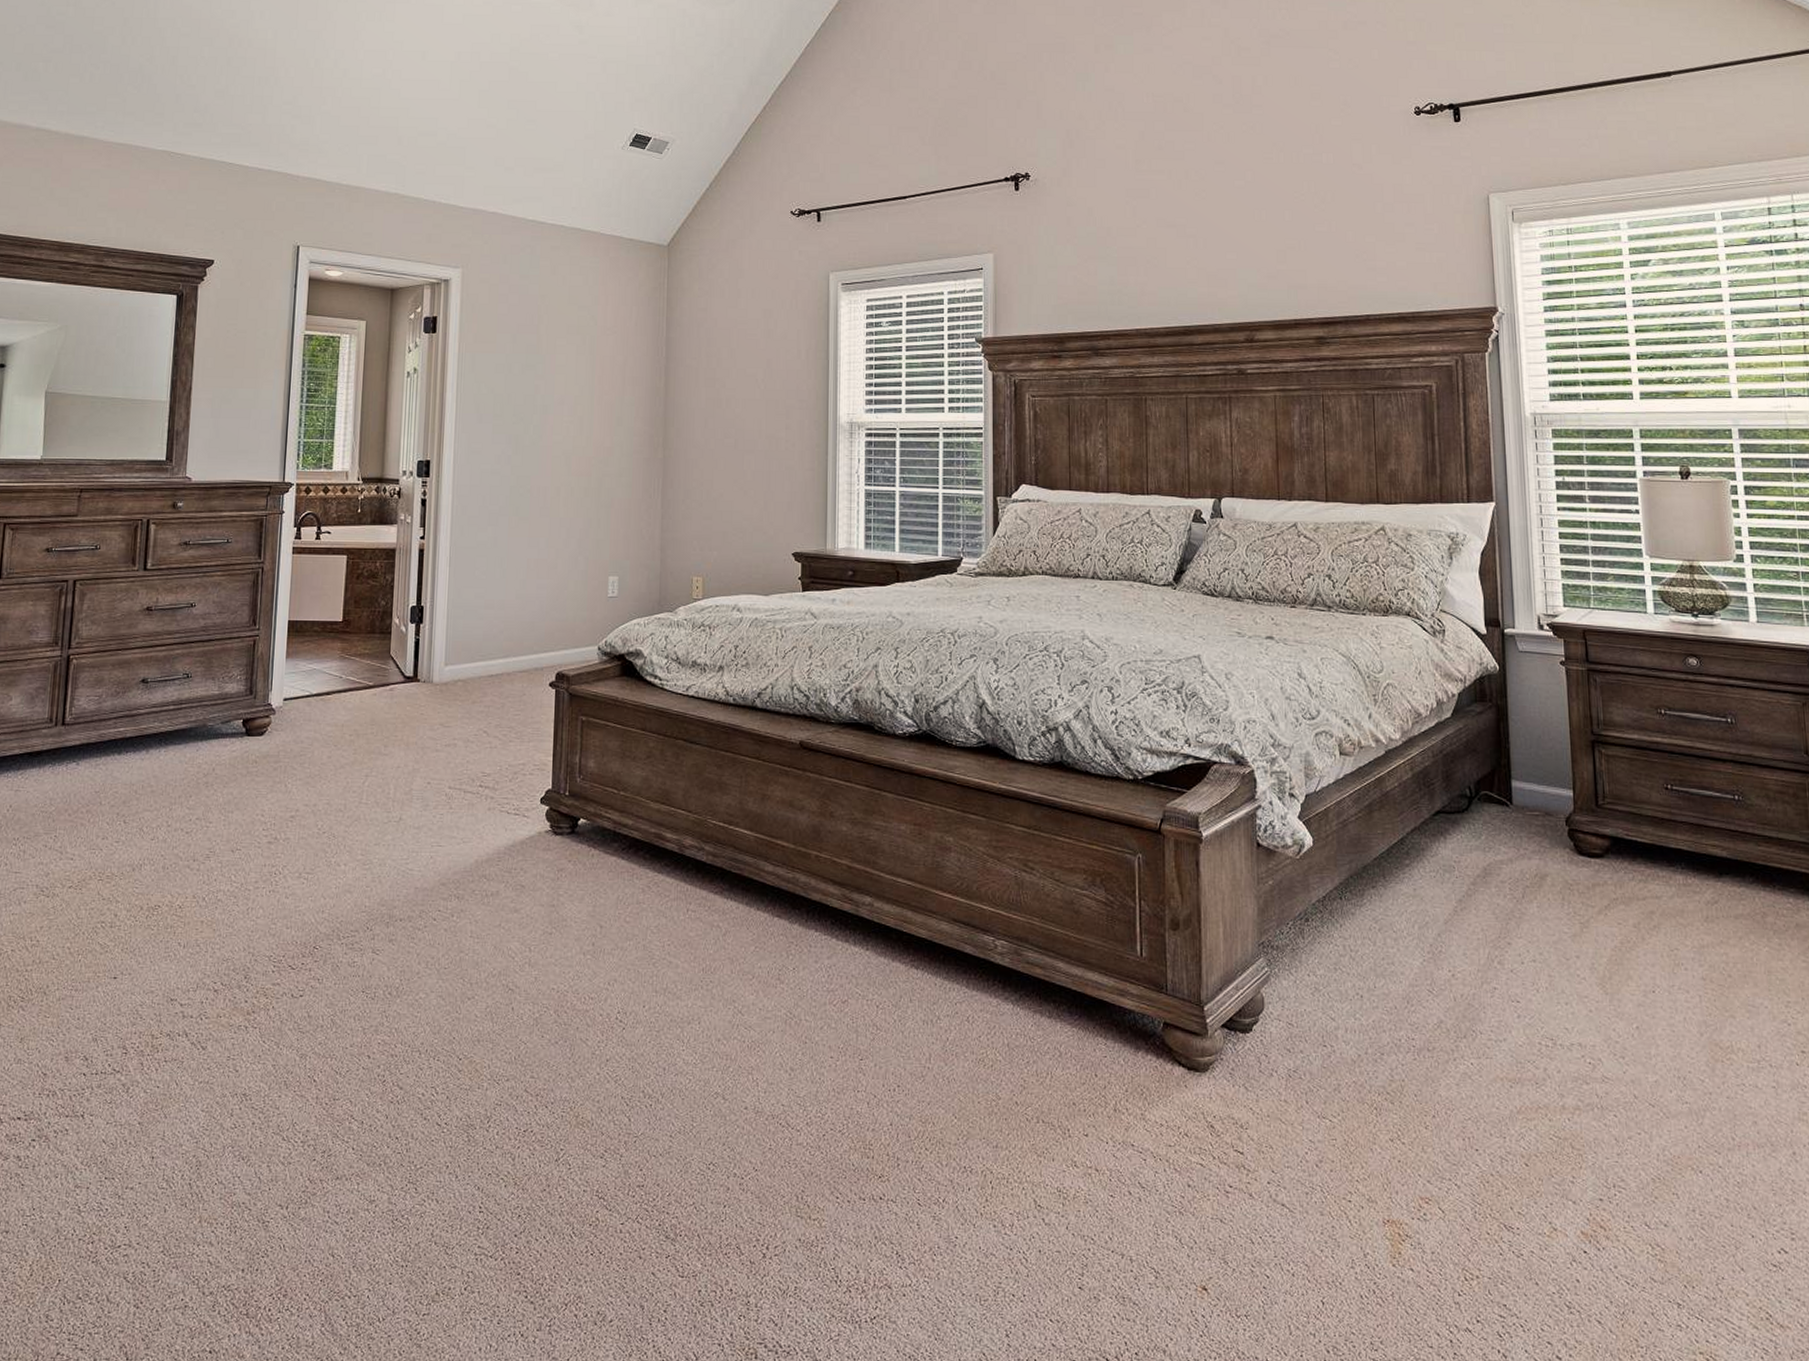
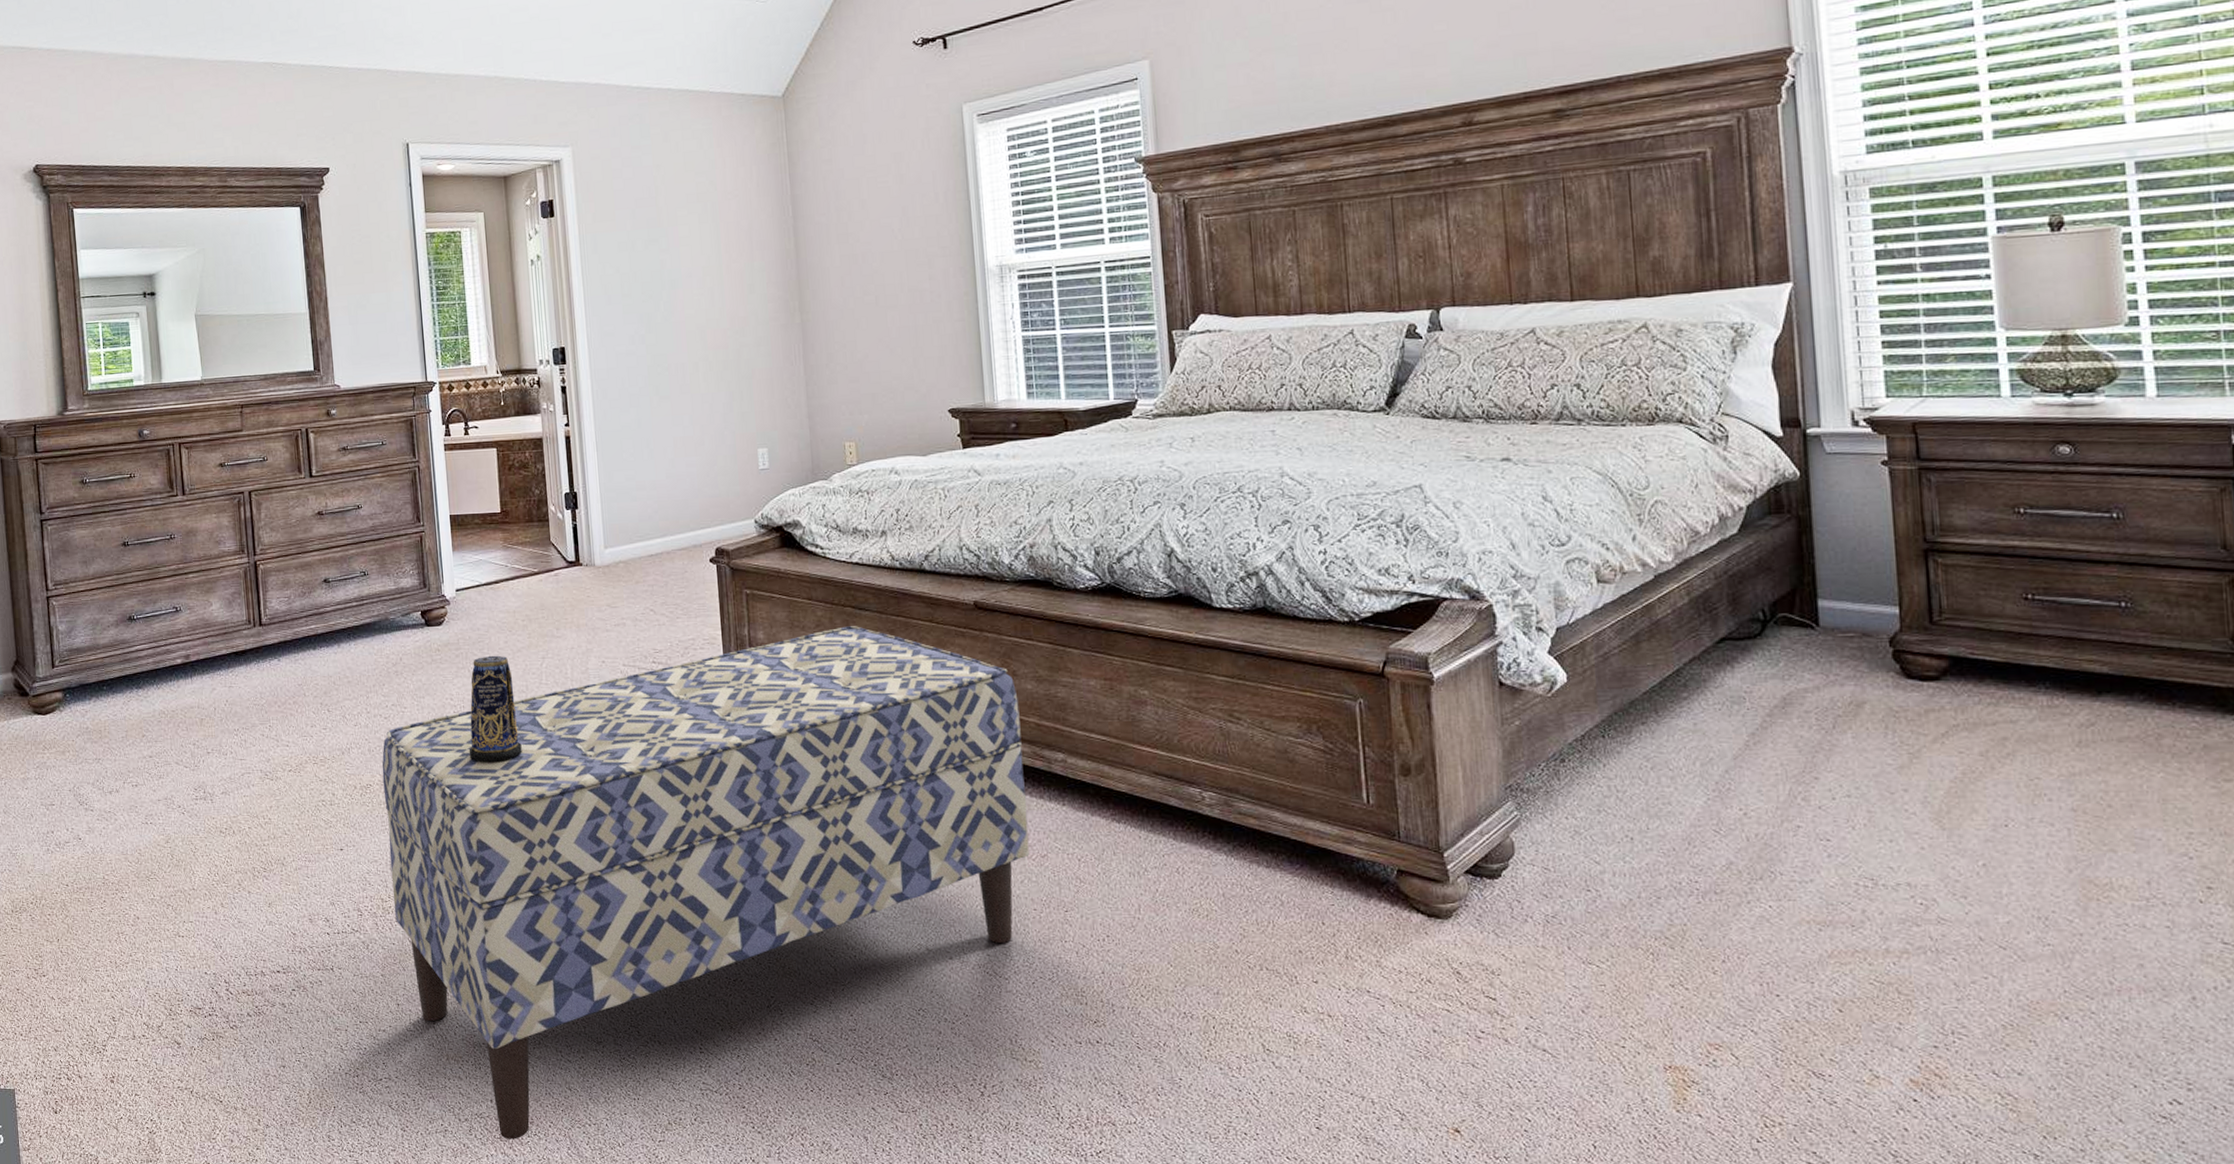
bench: none [164,759,833,1316] -> present [382,626,1030,1140]
candle: none [273,770,331,886] -> present [469,655,522,763]

